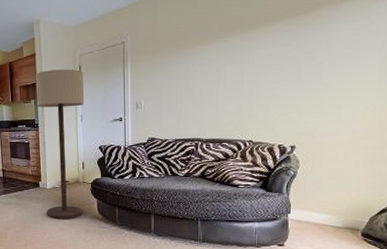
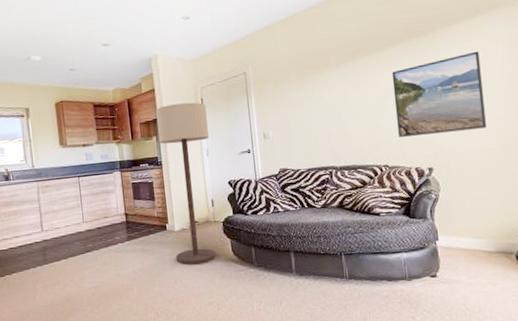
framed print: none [265,33,359,115] -> present [391,51,486,137]

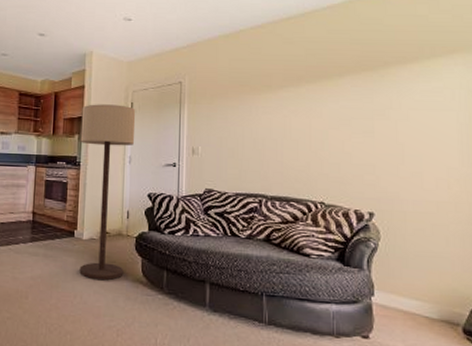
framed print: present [391,51,486,137] -> none [336,94,437,178]

